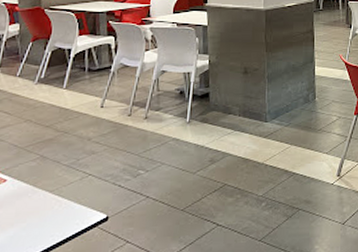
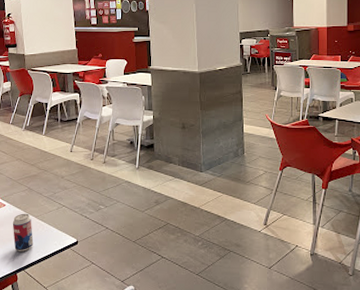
beverage can: none [15,188,46,239] -> present [12,213,34,252]

